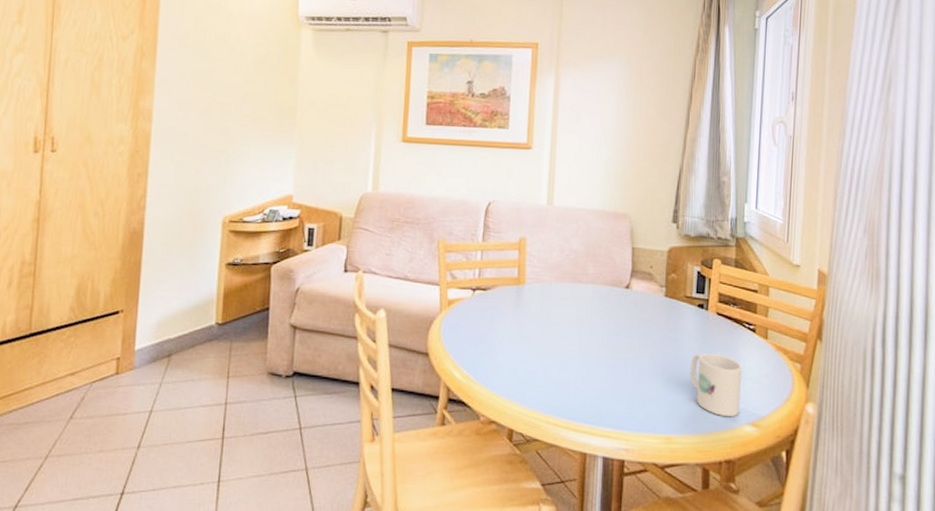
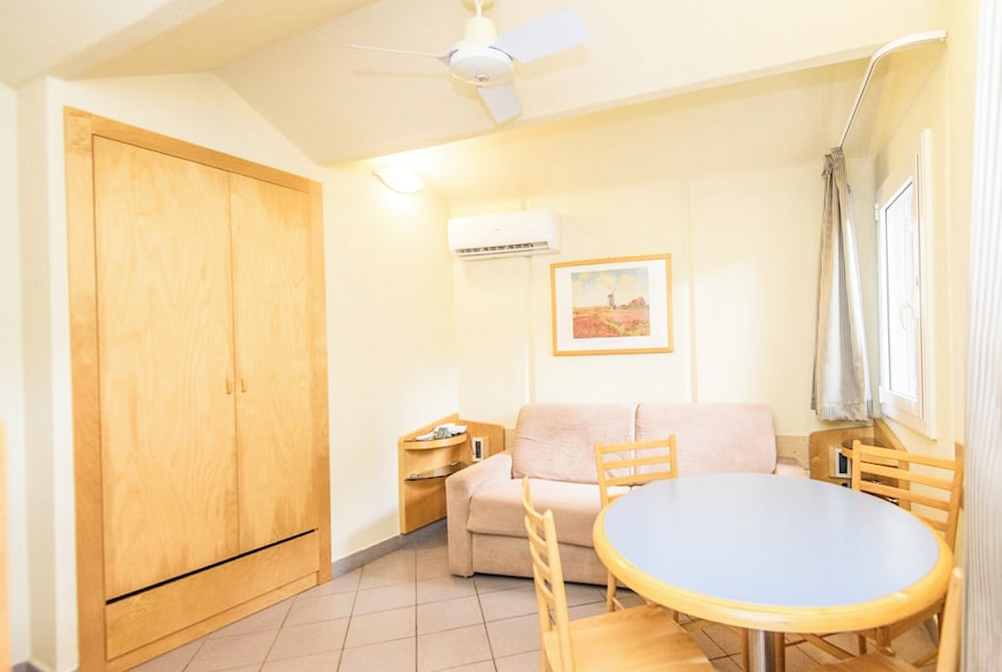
mug: present [690,353,743,417] -> none [839,527,890,586]

